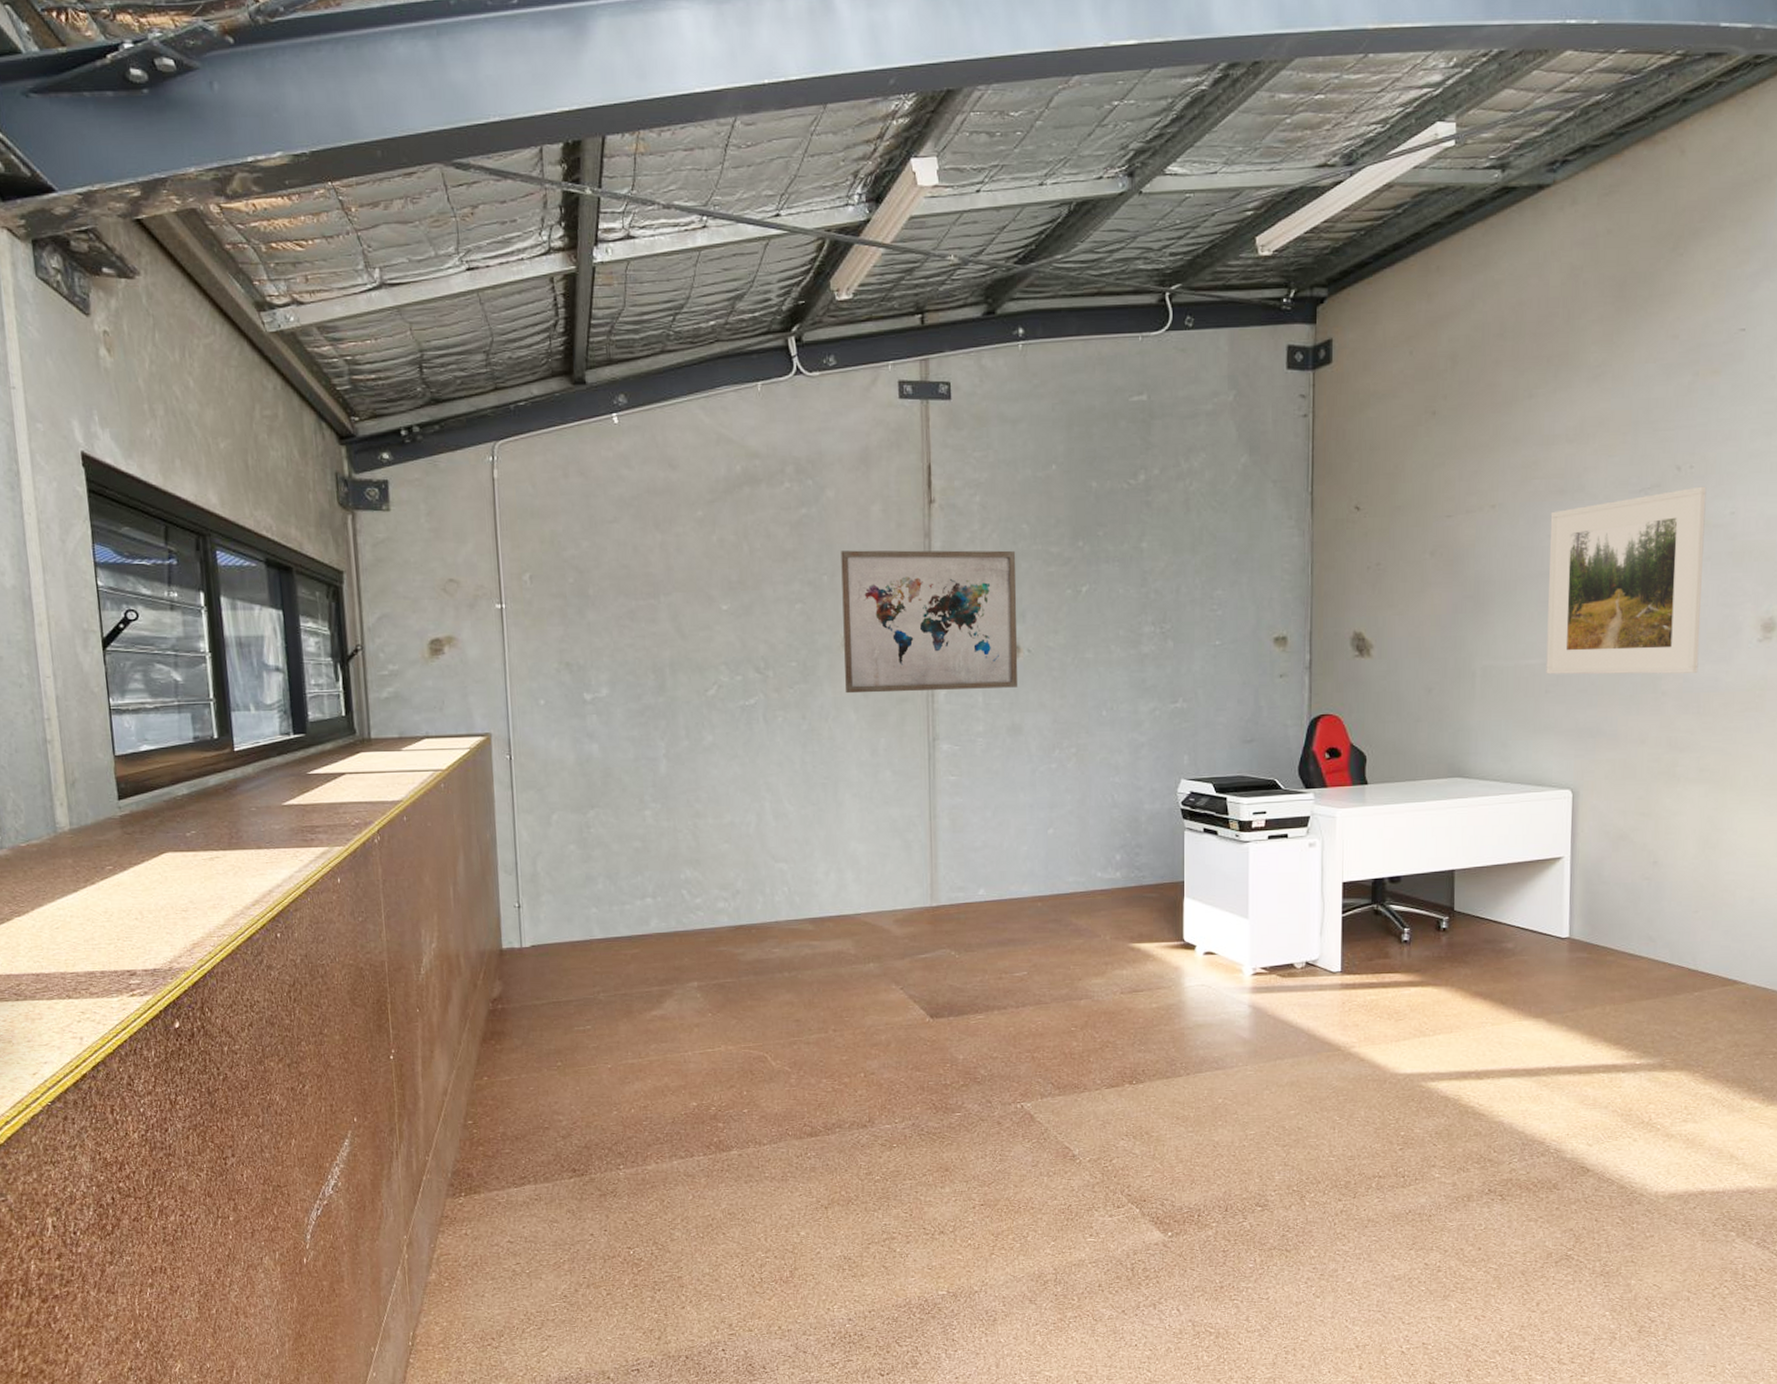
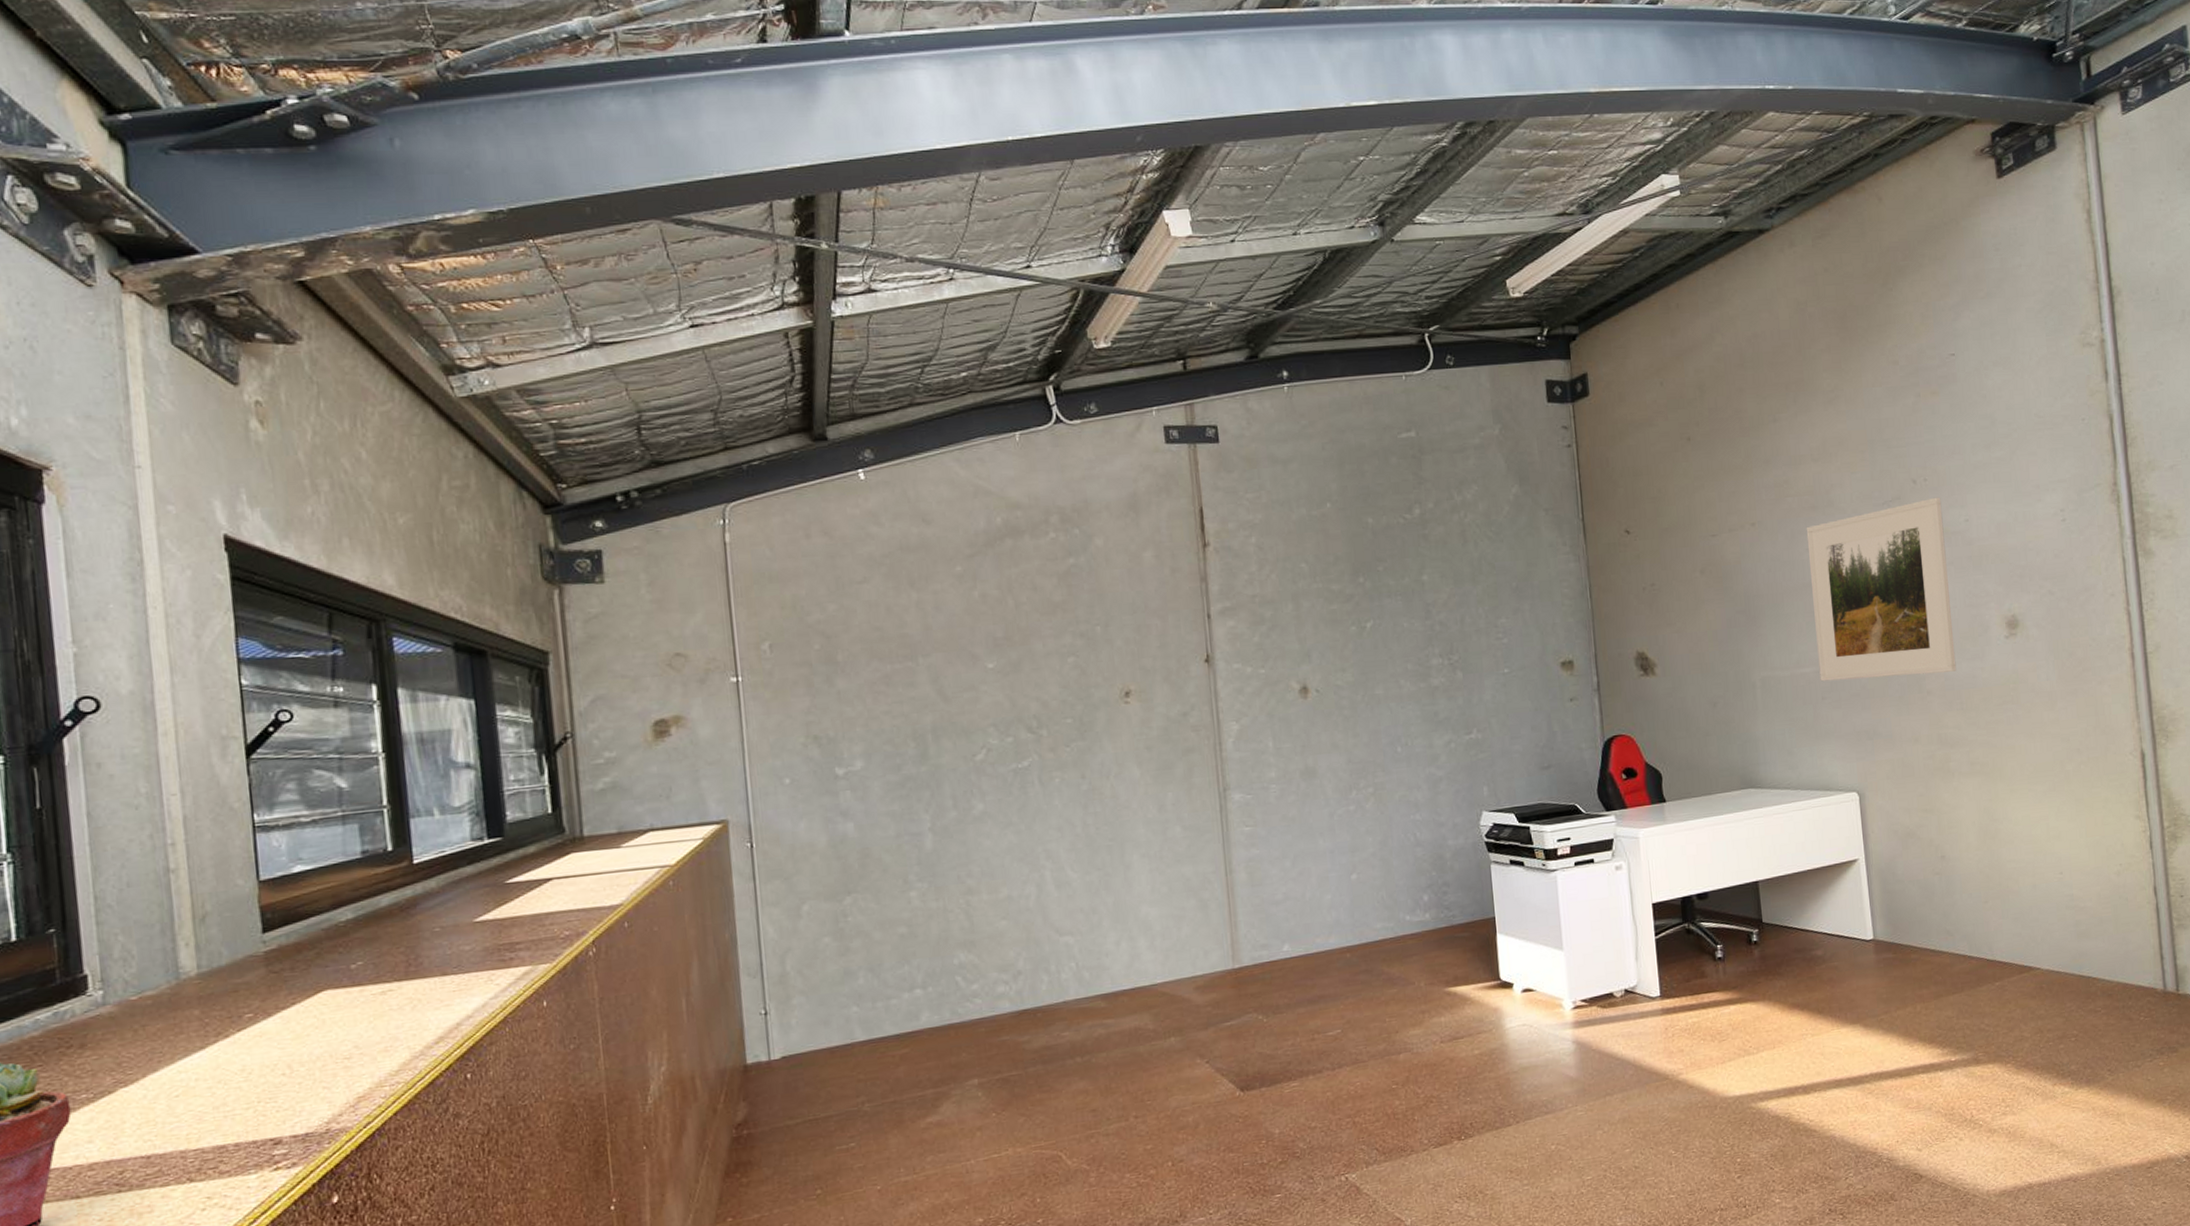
wall art: present [841,550,1019,694] -> none [1113,590,1309,748]

